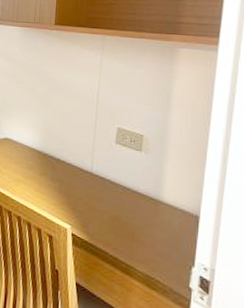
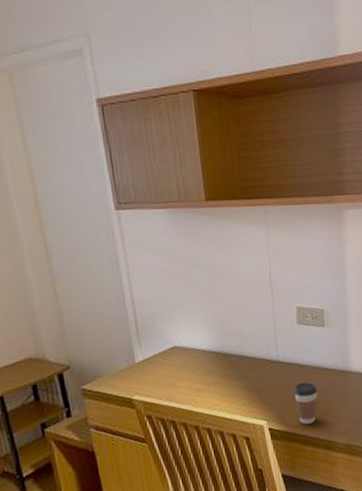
coffee cup: none [101,199,125,242] -> present [293,382,318,425]

